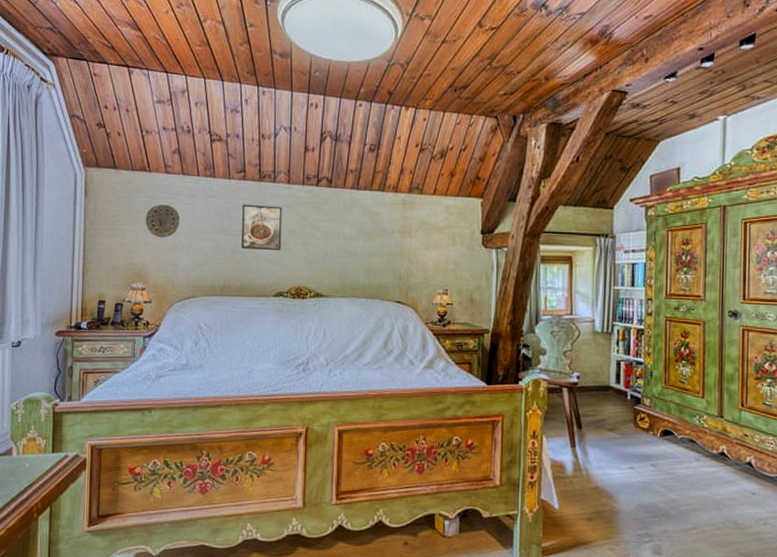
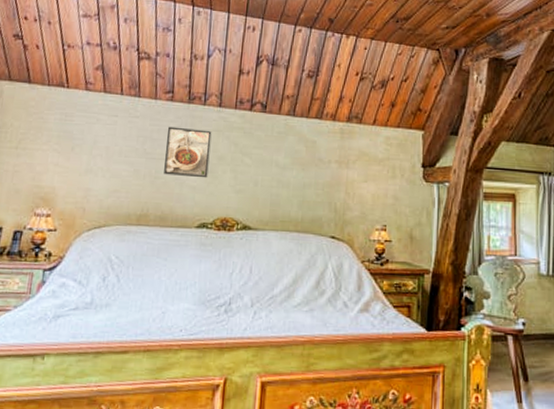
decorative plate: present [145,204,179,238] -> none [57,123,97,160]

